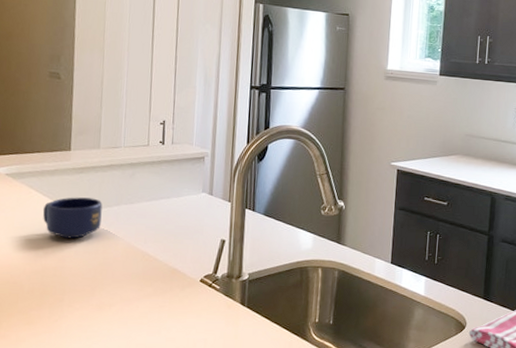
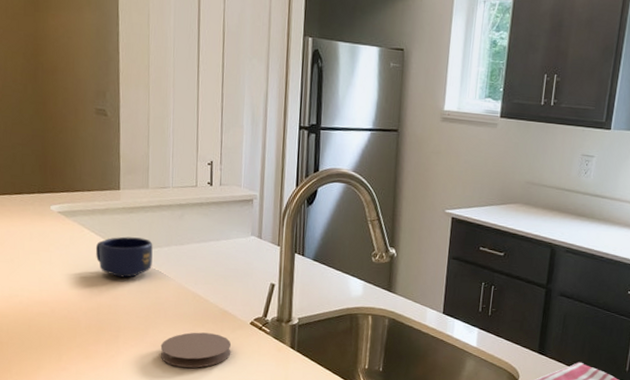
coaster: none [106,292,181,329] -> present [160,332,232,368]

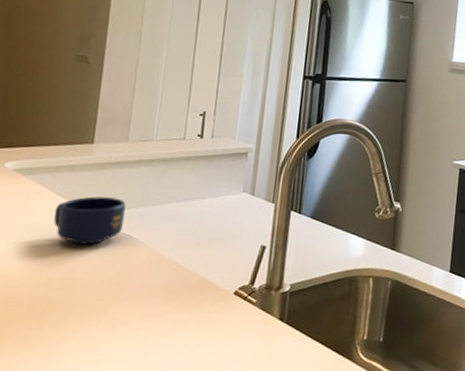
coaster: present [160,332,232,368] -> none [120,306,210,351]

